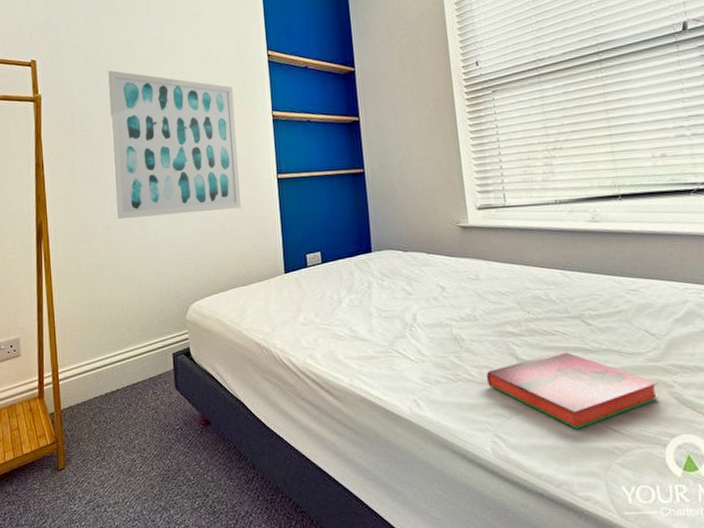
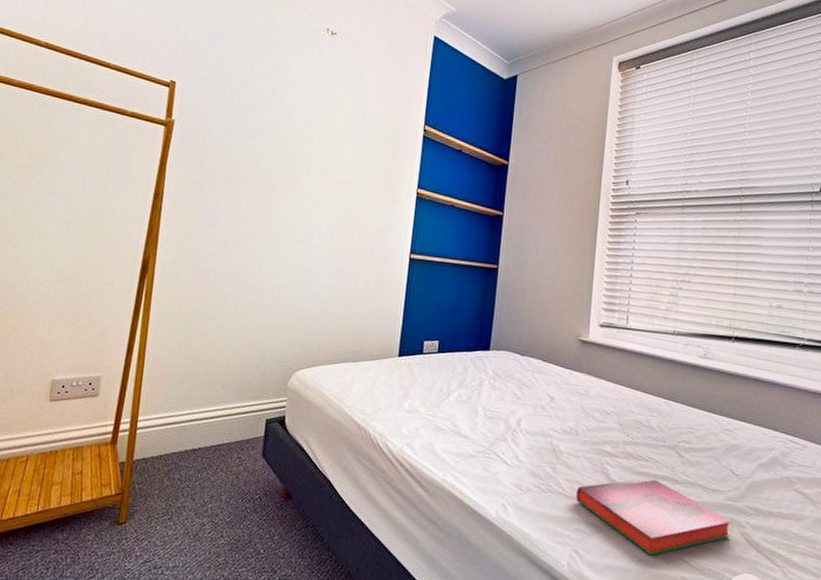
wall art: present [108,70,241,220] -> none [233,109,382,281]

